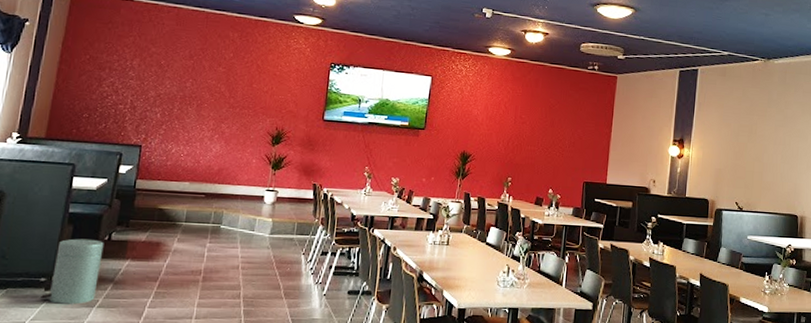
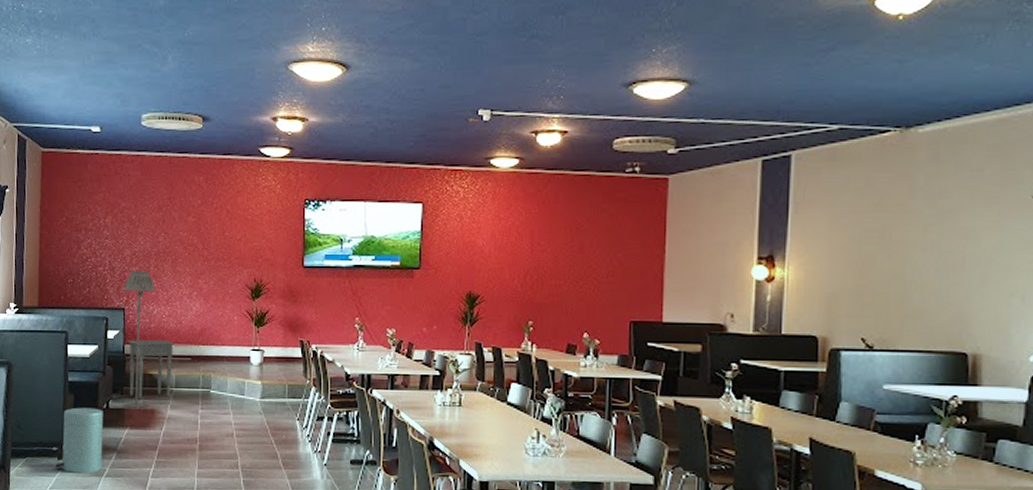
floor lamp: none [128,111,176,241] -> present [124,271,155,408]
side table: none [135,175,190,233] -> present [128,339,174,400]

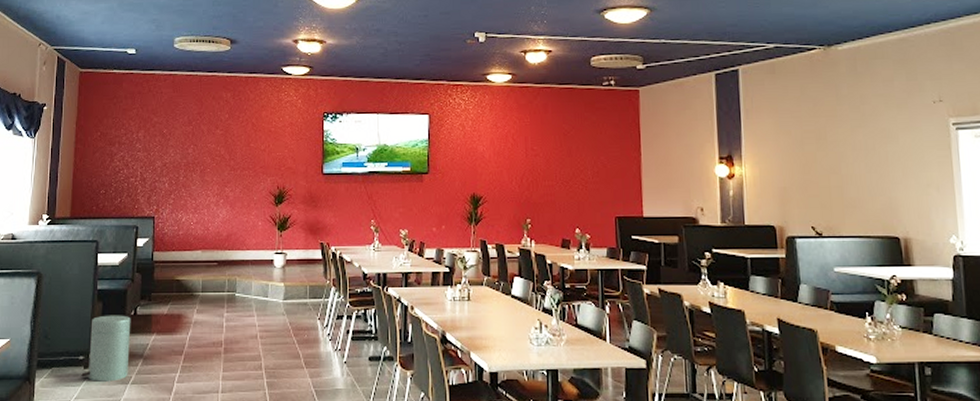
floor lamp: present [124,271,155,408] -> none [151,181,184,313]
side table: present [128,339,174,400] -> none [157,246,202,305]

